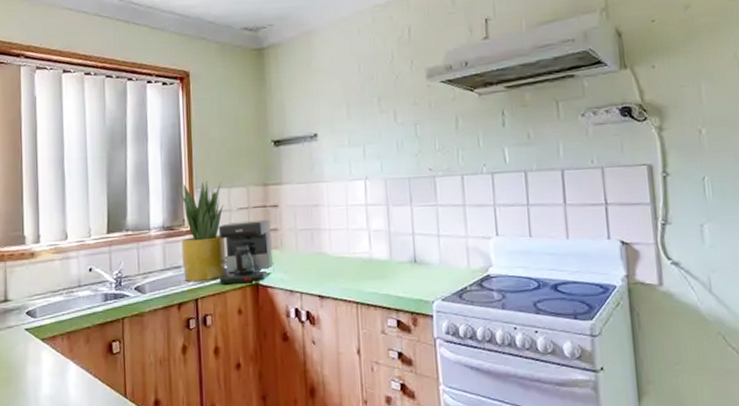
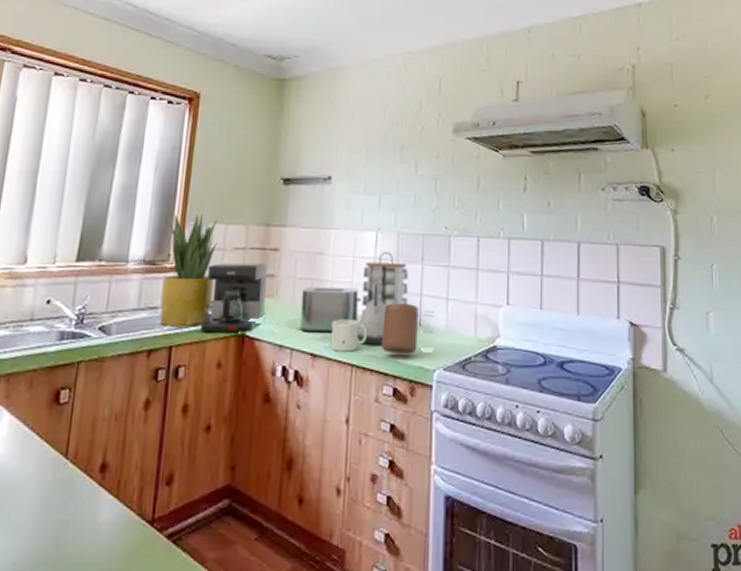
toaster: none [303,233,359,277] -> present [300,286,361,333]
mug: none [334,262,368,292] -> present [331,320,368,352]
spice rack: none [356,197,401,257] -> present [362,252,409,314]
kettle: none [358,228,383,284] -> present [357,284,385,345]
canister: none [367,239,429,294] -> present [368,299,434,359]

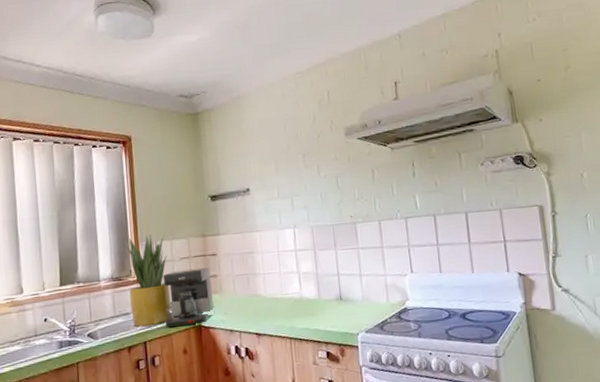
toaster: present [300,286,361,333] -> none [240,276,291,317]
mug: present [331,320,368,352] -> none [269,302,300,329]
kettle: present [357,284,385,345] -> none [290,270,313,321]
spice rack: present [362,252,409,314] -> none [287,243,328,297]
canister: present [368,299,434,359] -> none [298,280,353,328]

